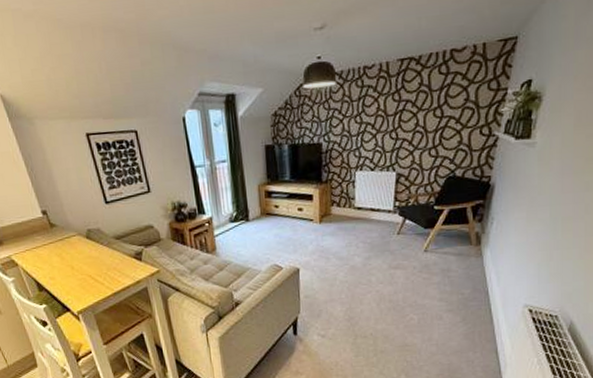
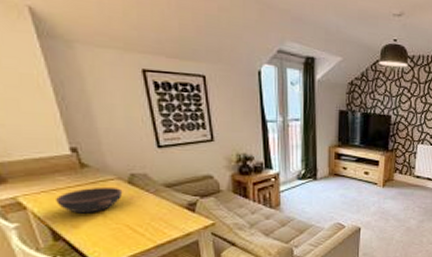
bowl: none [37,243,84,267] -> present [56,188,123,214]

